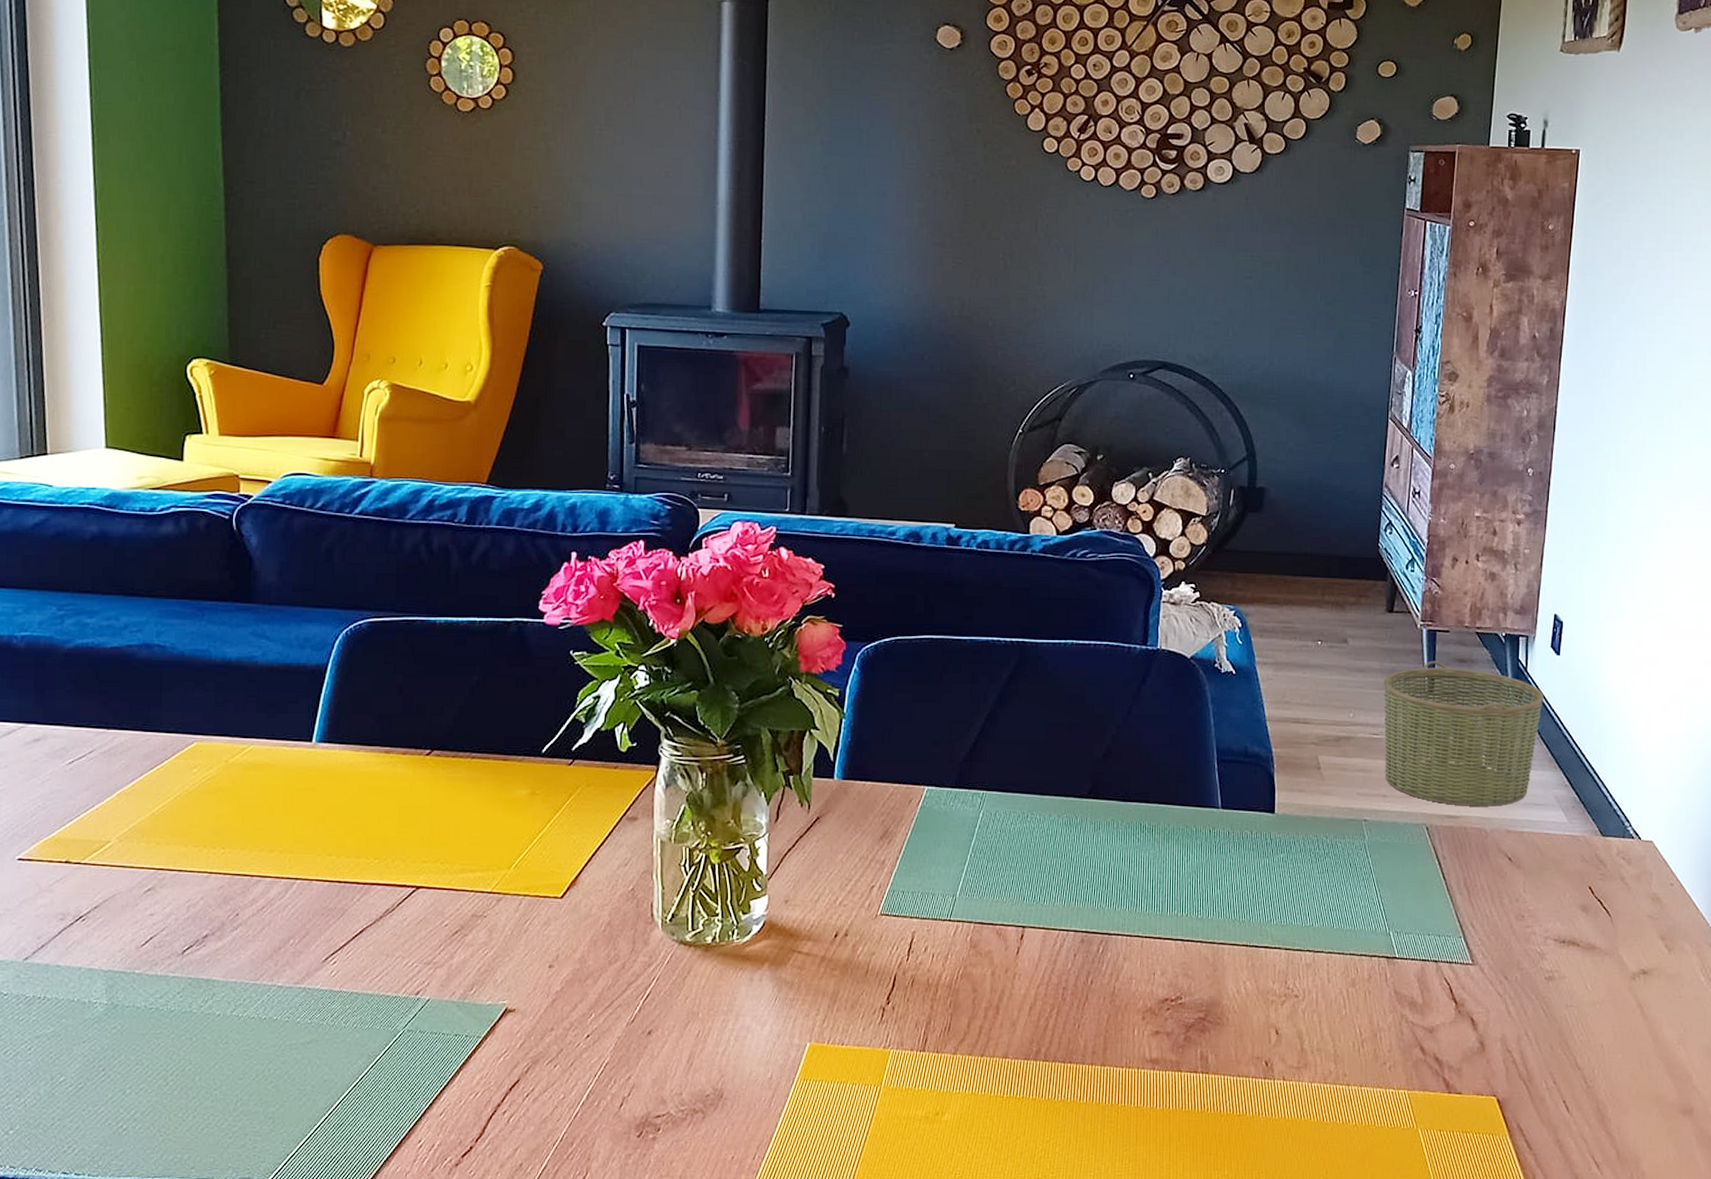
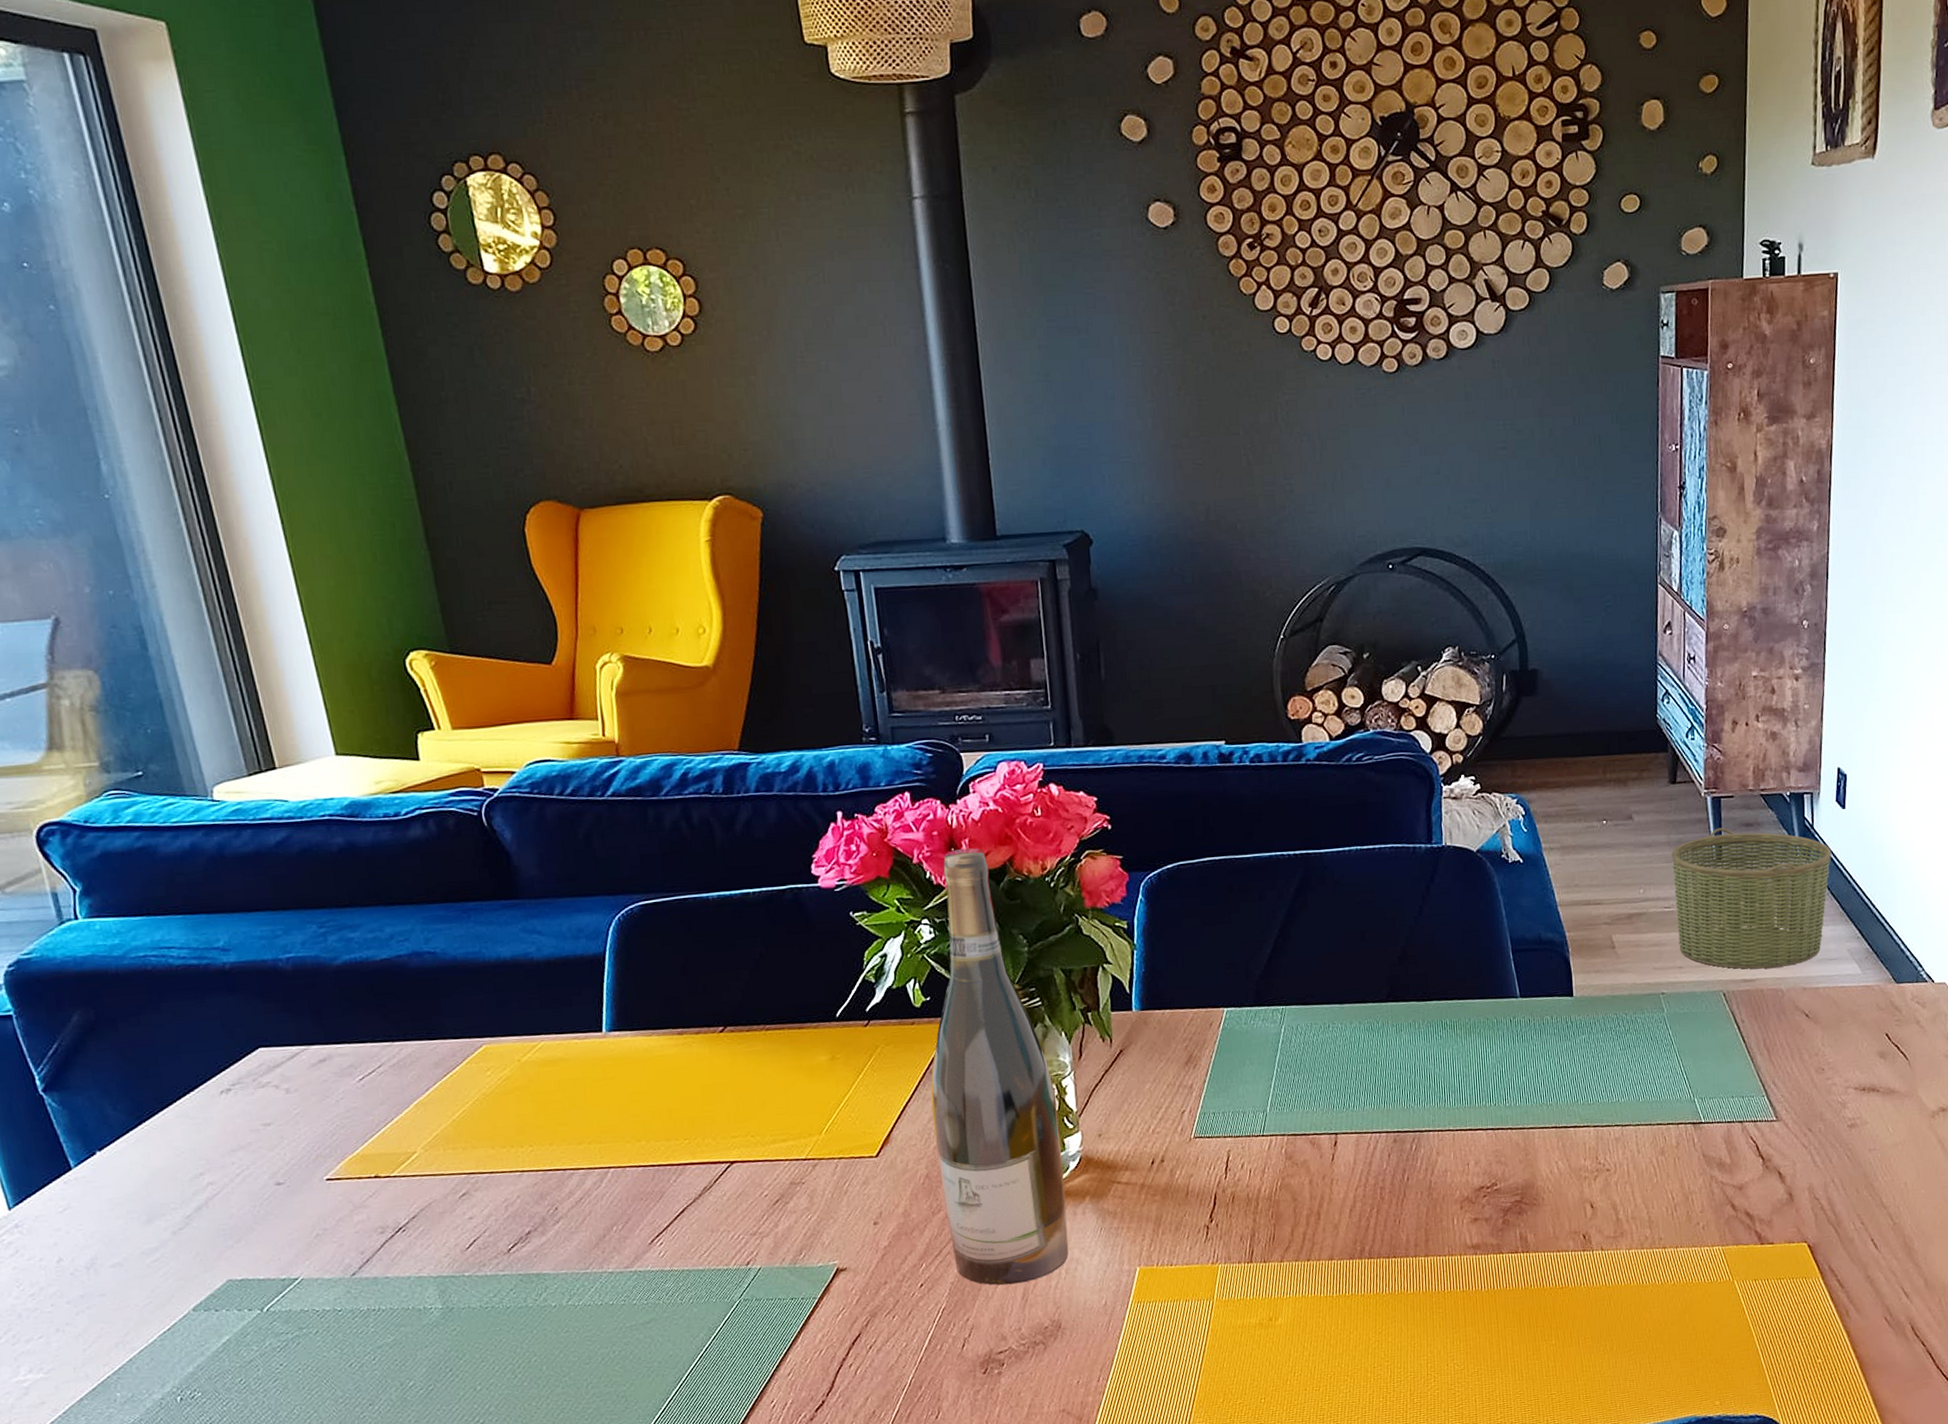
wine bottle: none [622,601,748,1046] -> present [931,848,1069,1286]

